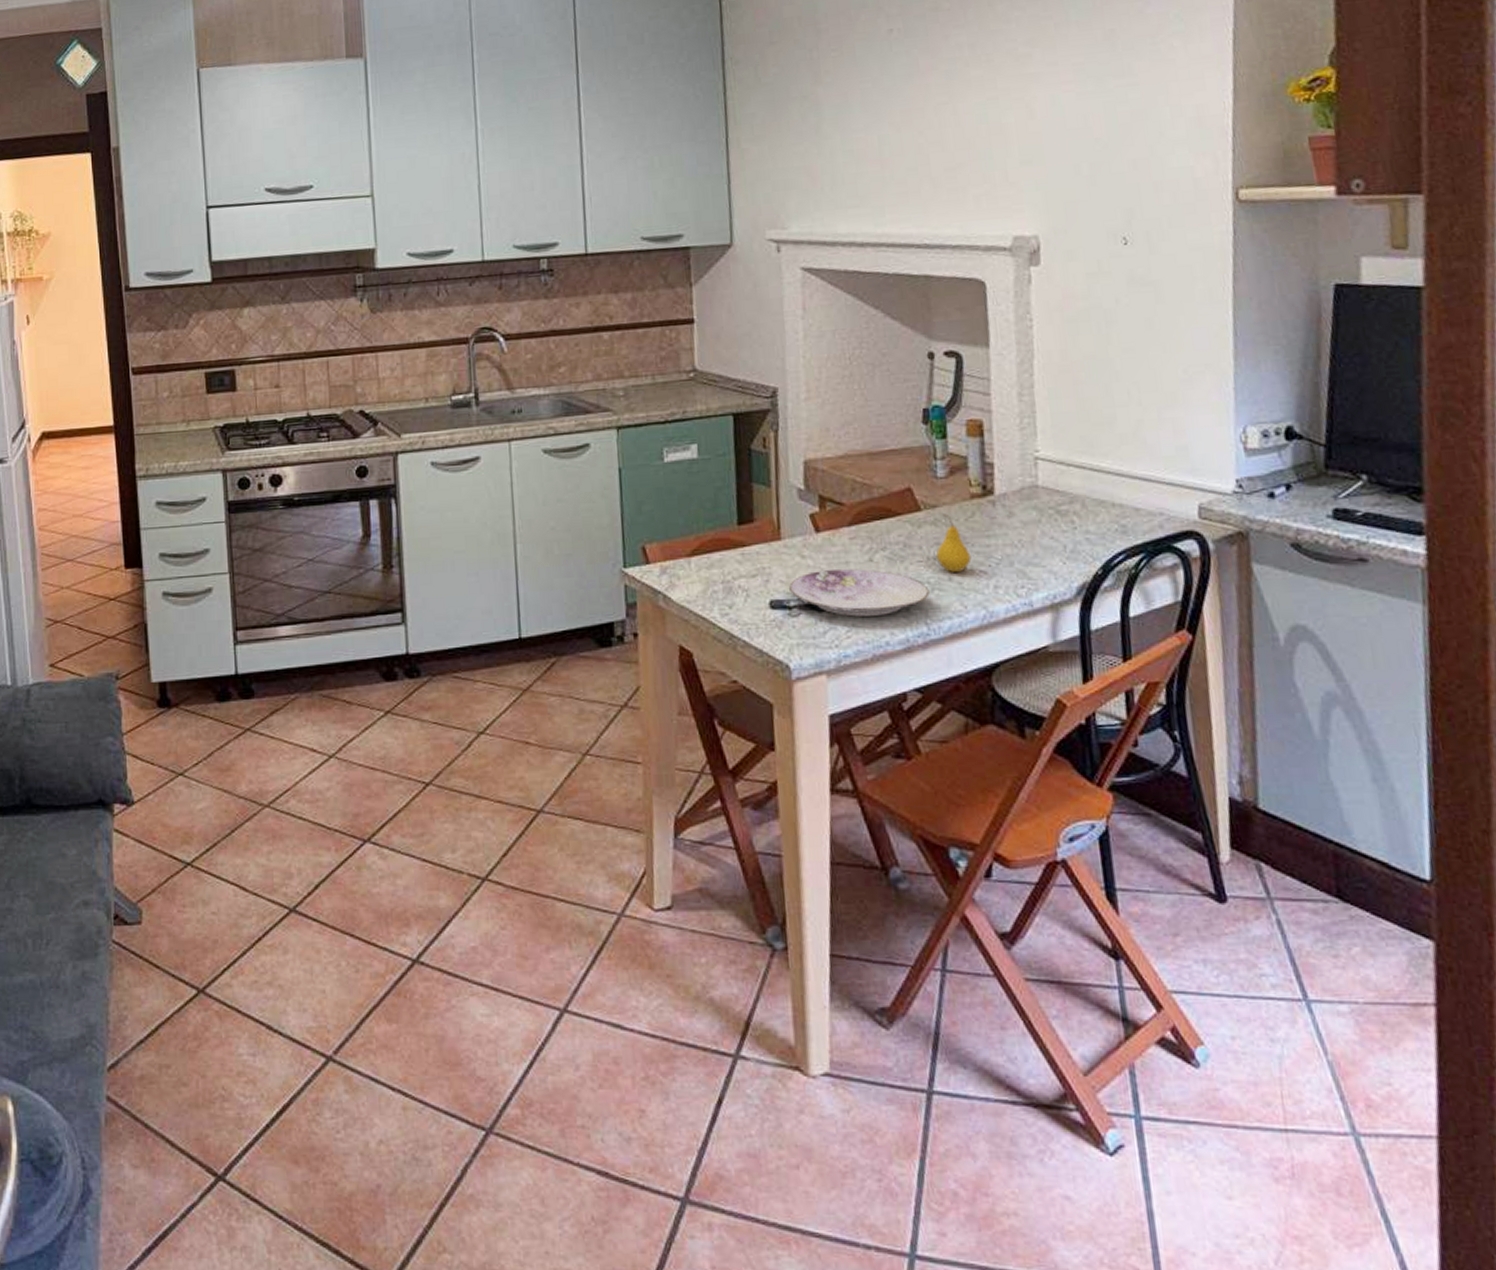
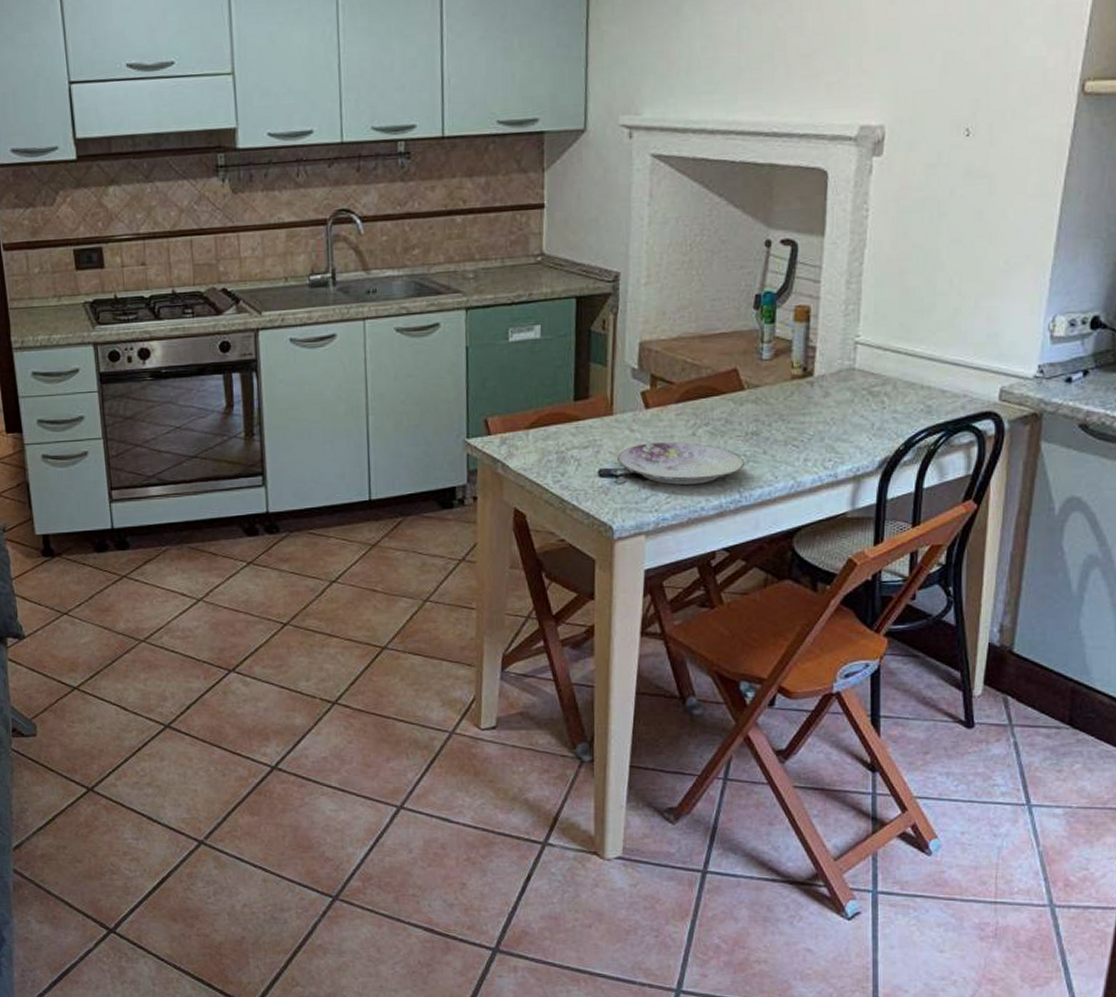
fruit: present [936,513,972,573] -> none [755,393,786,447]

